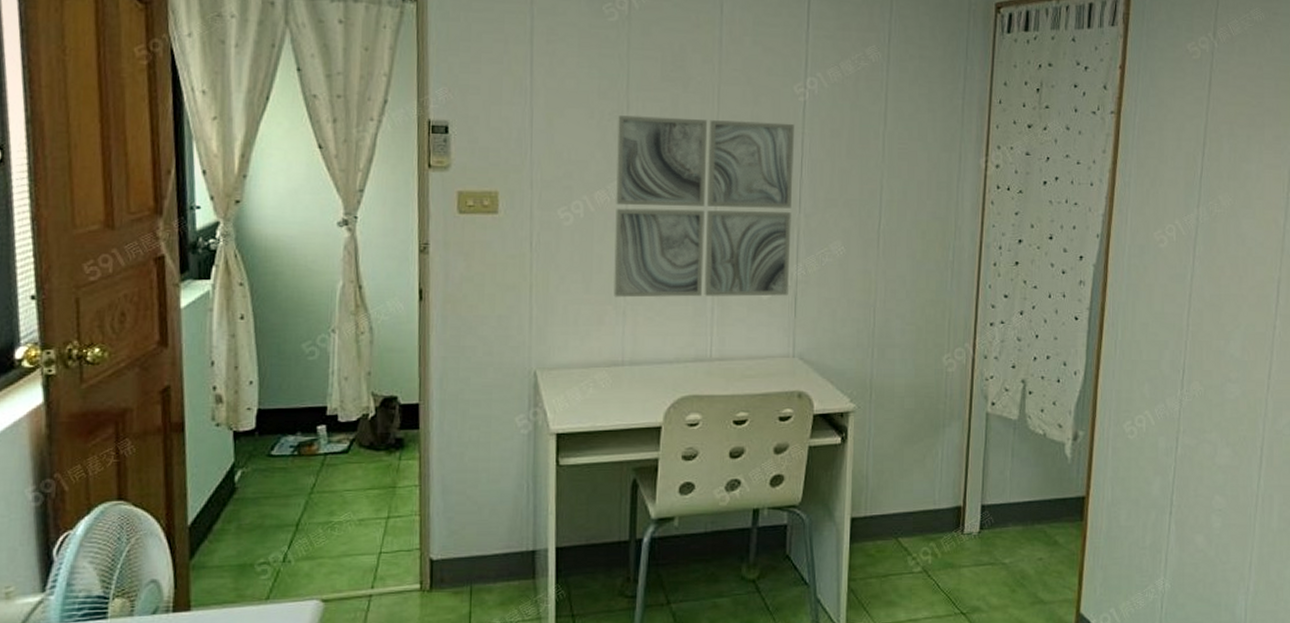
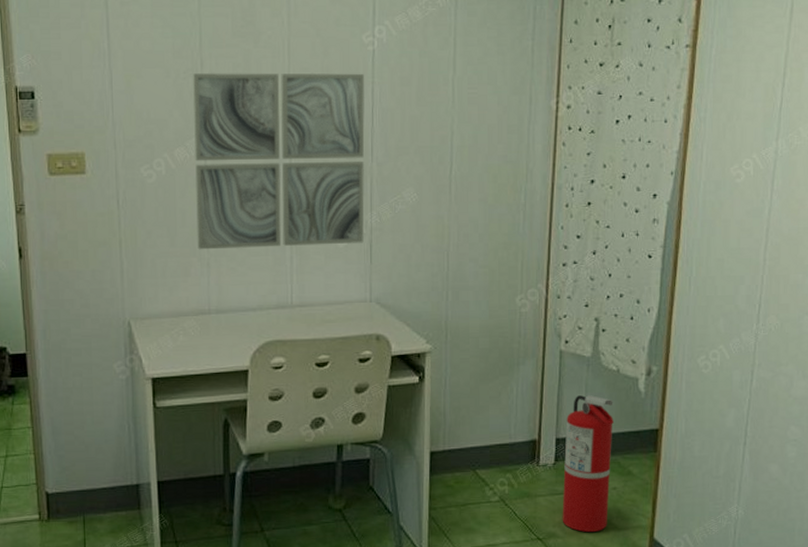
fire extinguisher: none [986,460,1040,606] -> present [562,395,613,532]

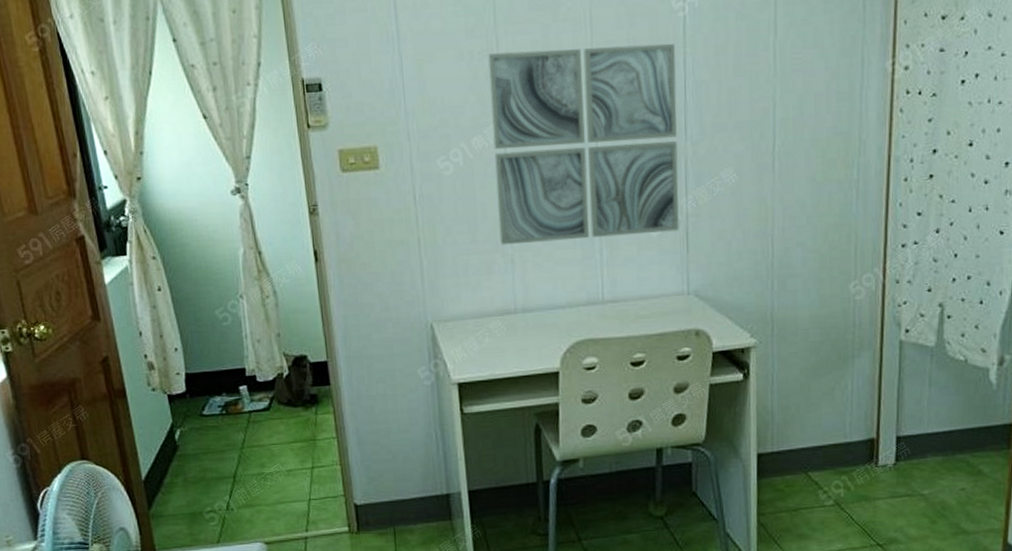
fire extinguisher: present [562,395,613,532] -> none [904,388,961,537]

